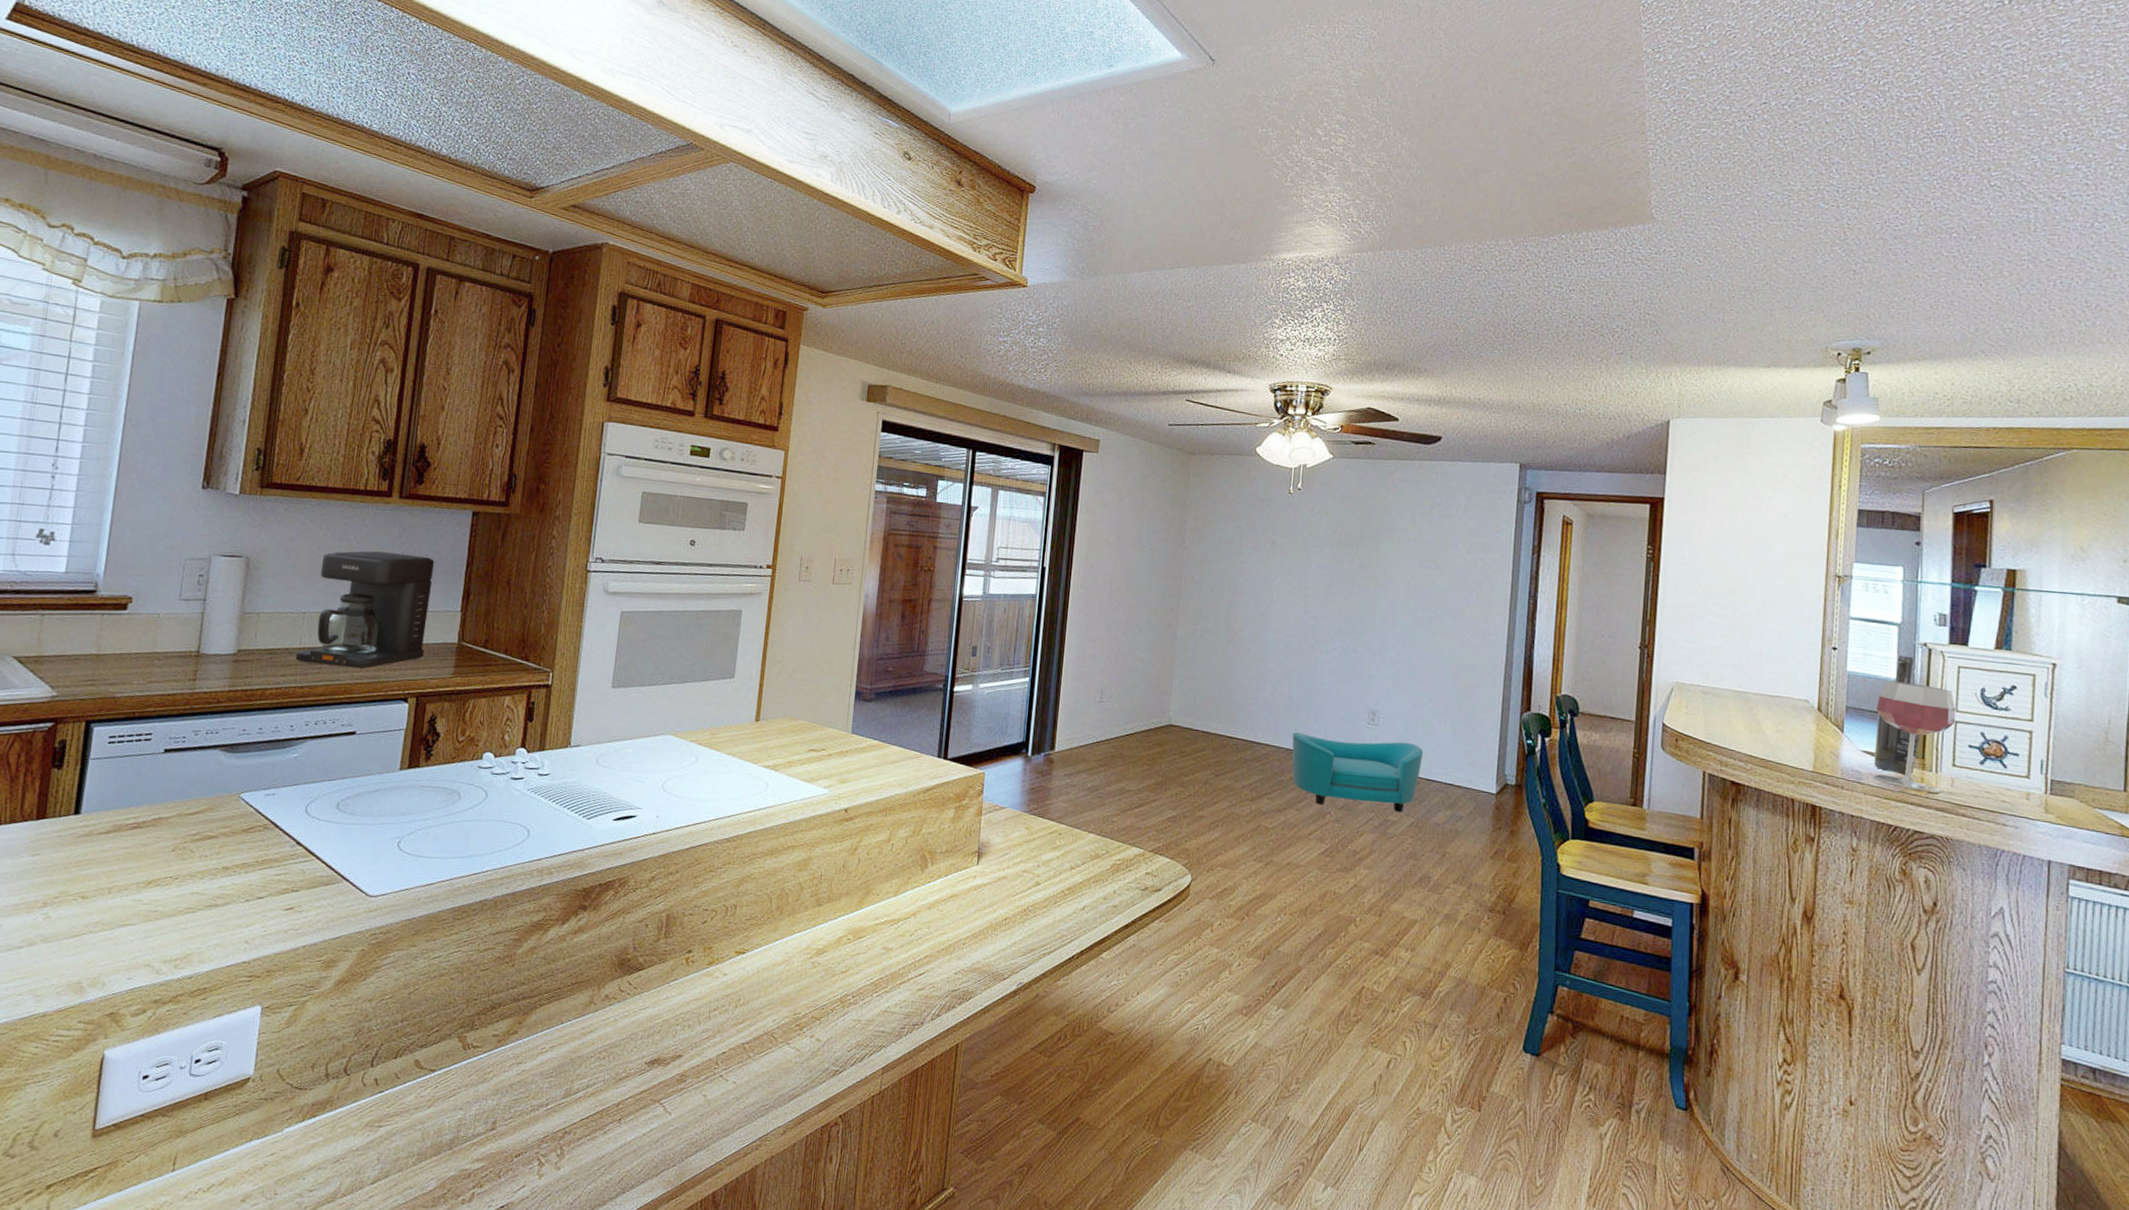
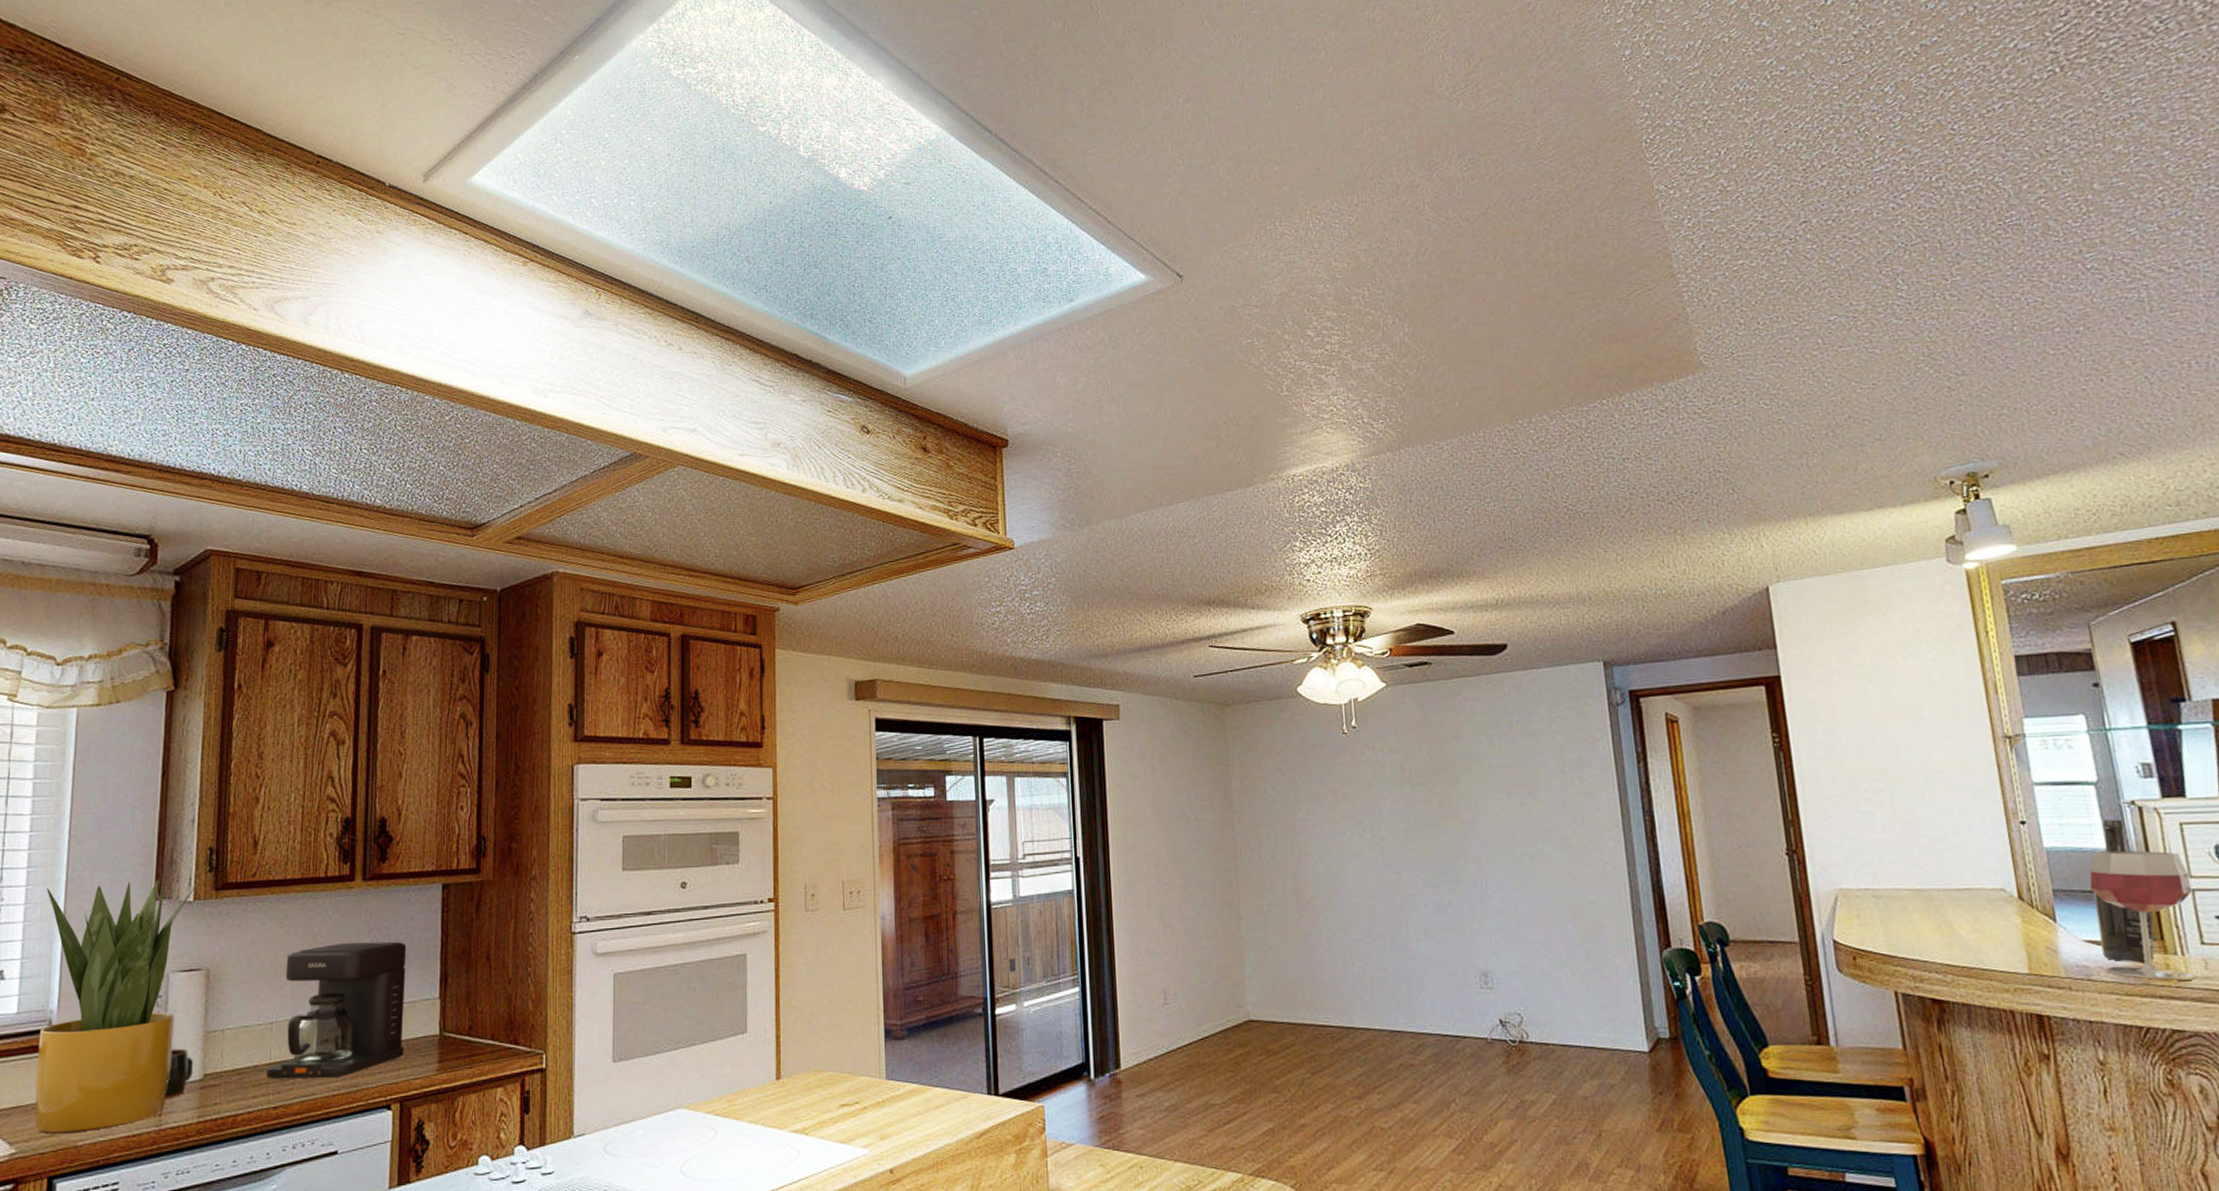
planter: none [77,463,247,686] -> present [35,873,200,1134]
mug: none [200,623,229,667] -> present [165,1048,194,1100]
dog bed: present [1292,732,1424,813] -> none [1394,1004,1554,1093]

